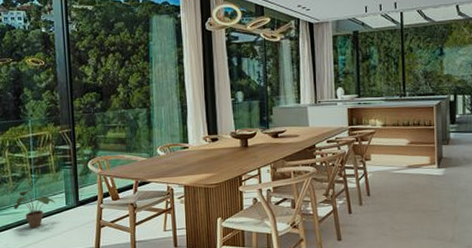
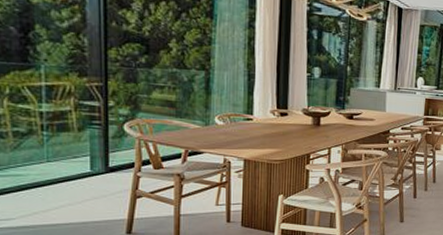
potted plant: present [13,189,56,228] -> none [13,148,77,194]

